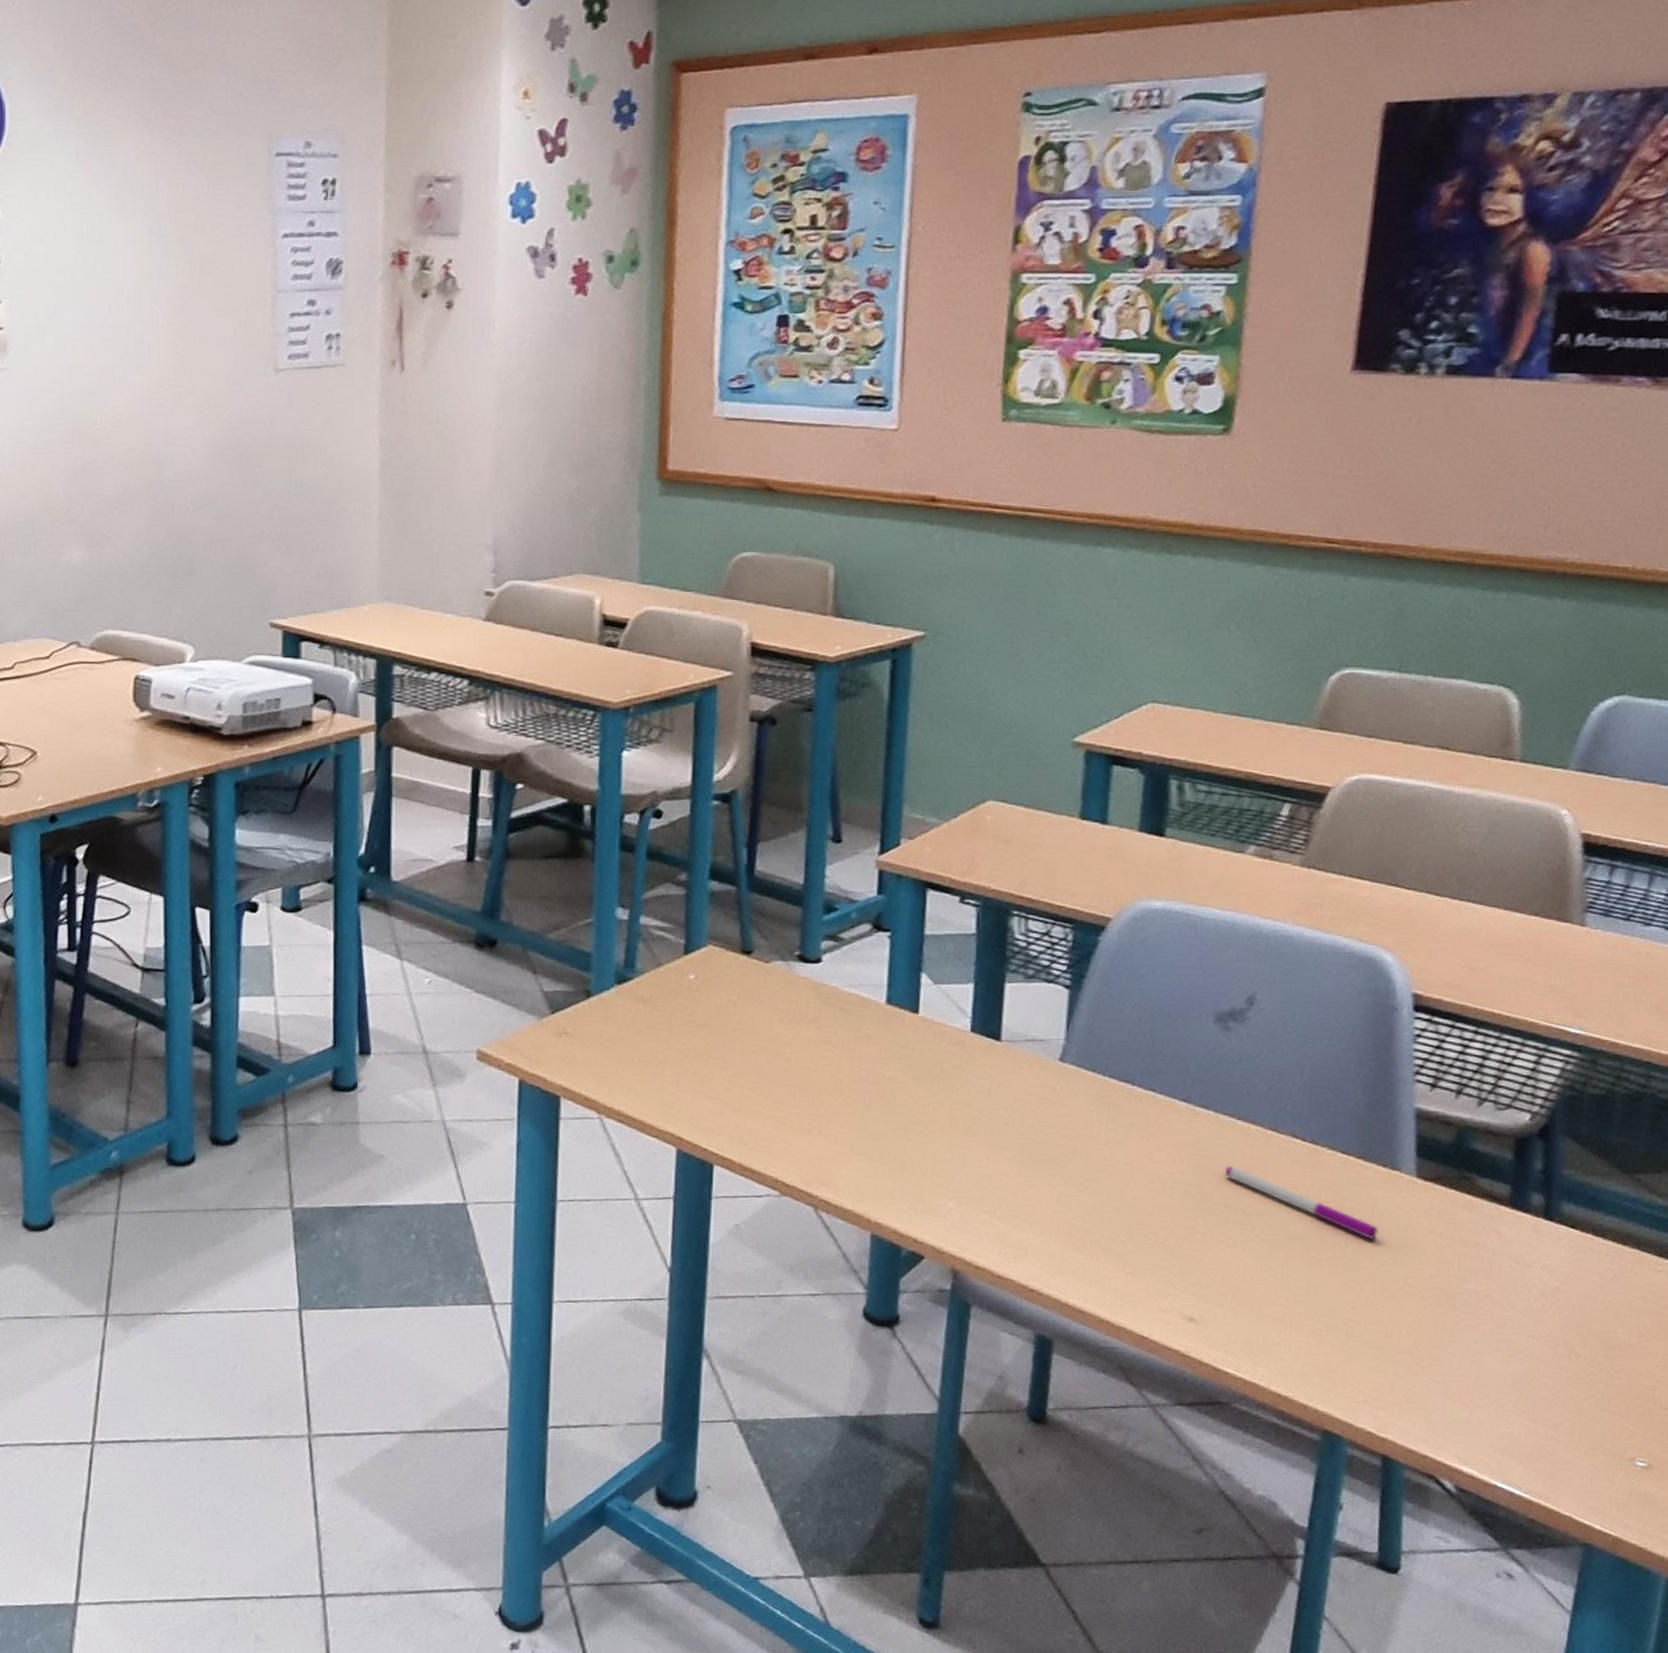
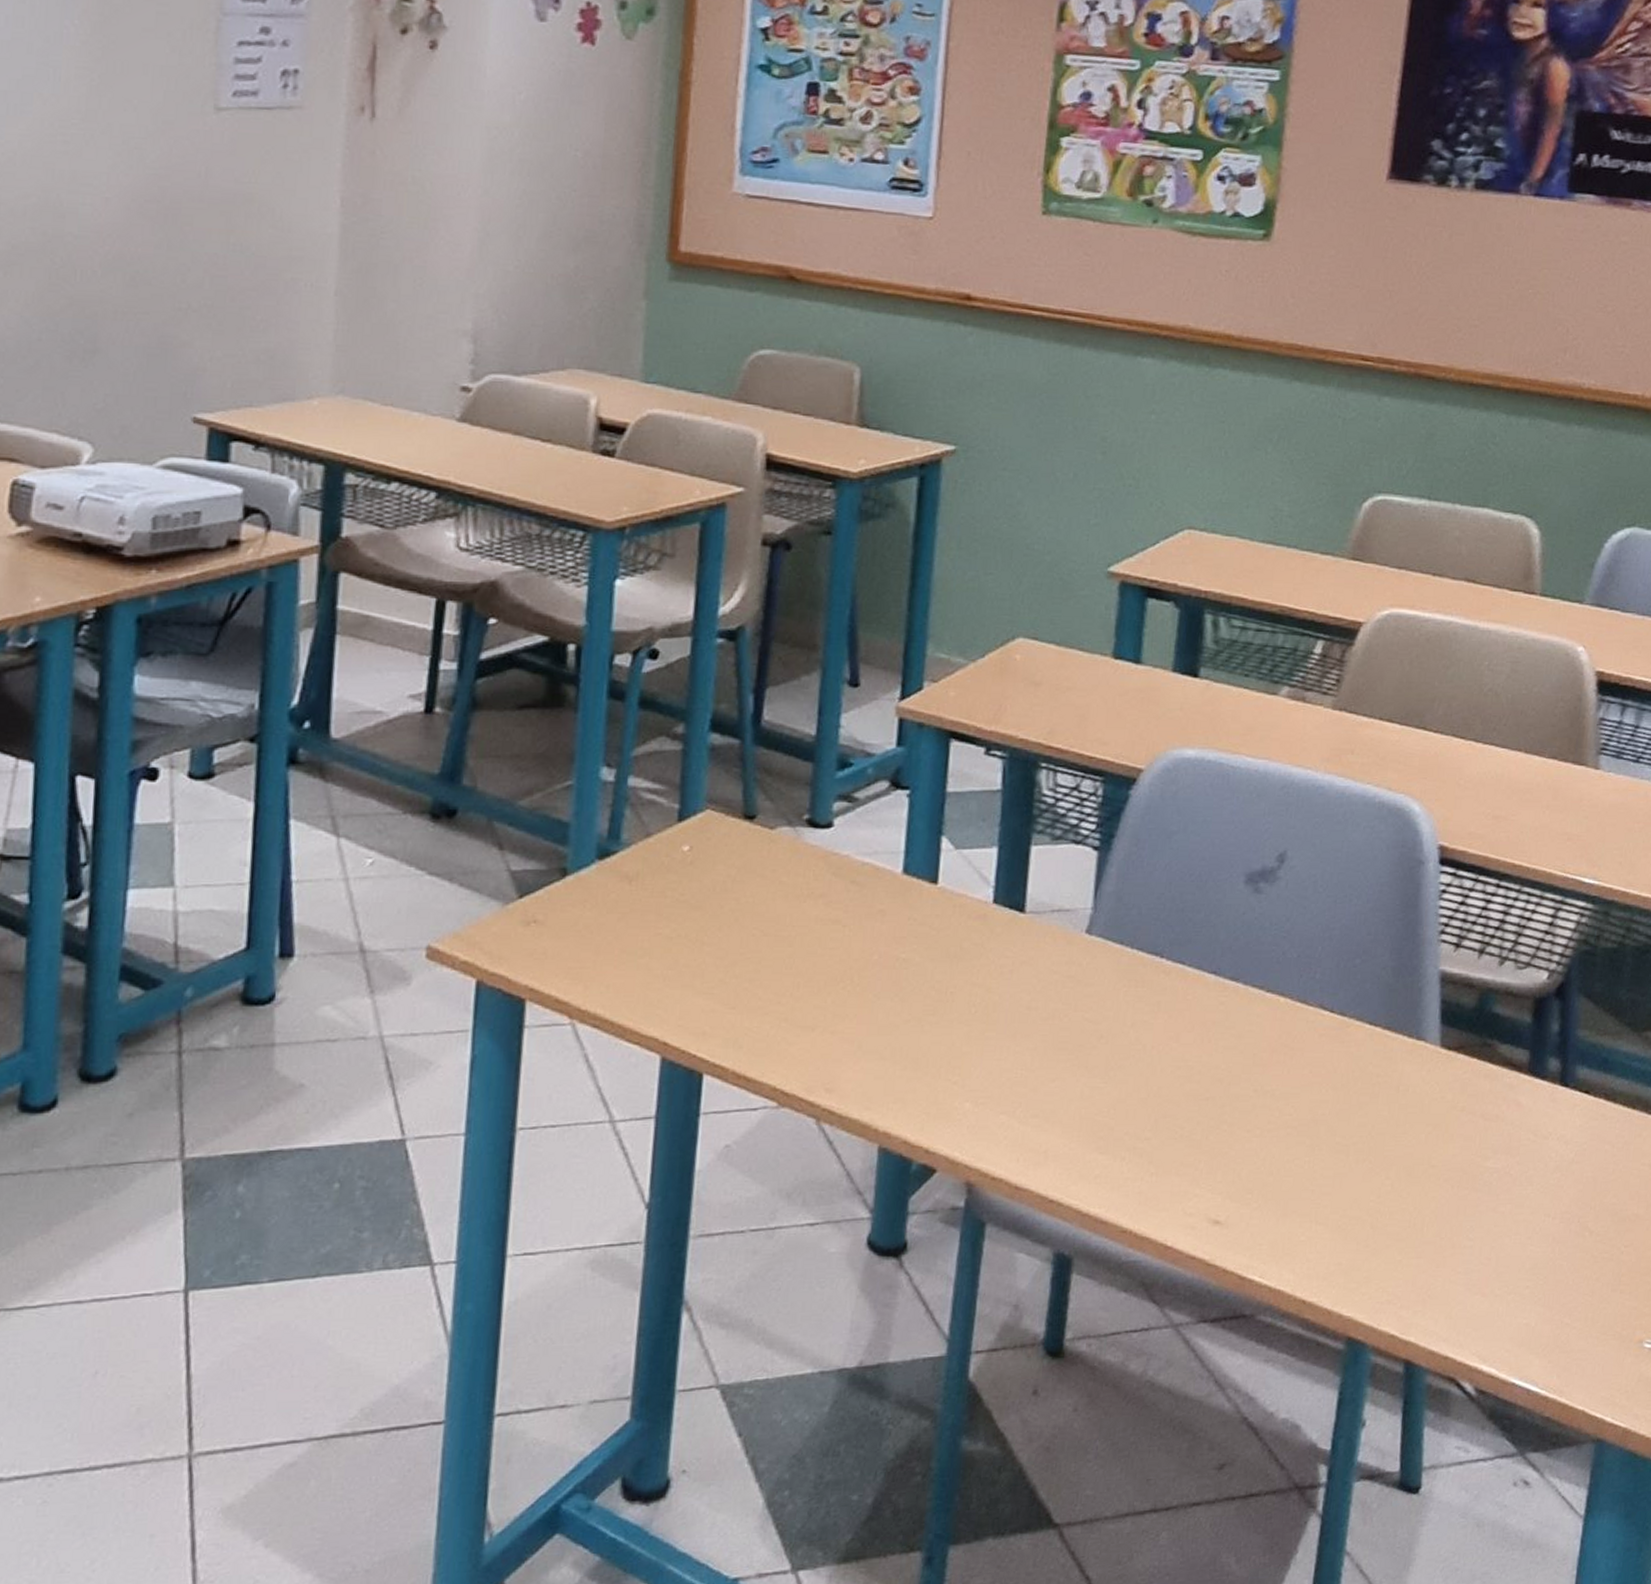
pen: present [1224,1165,1378,1240] -> none [1252,1044,1403,1119]

